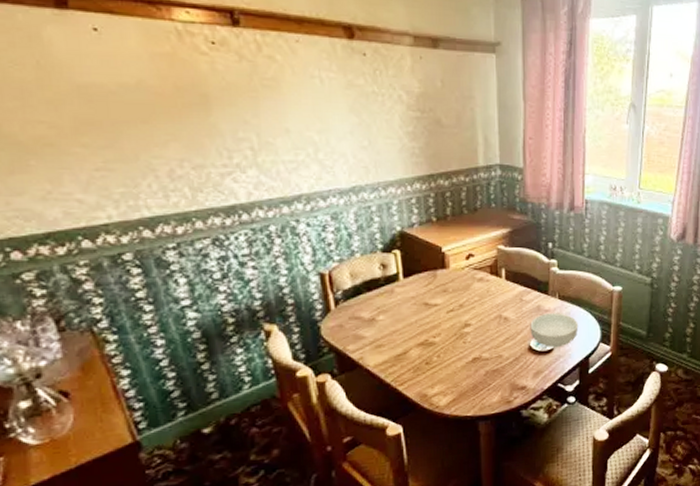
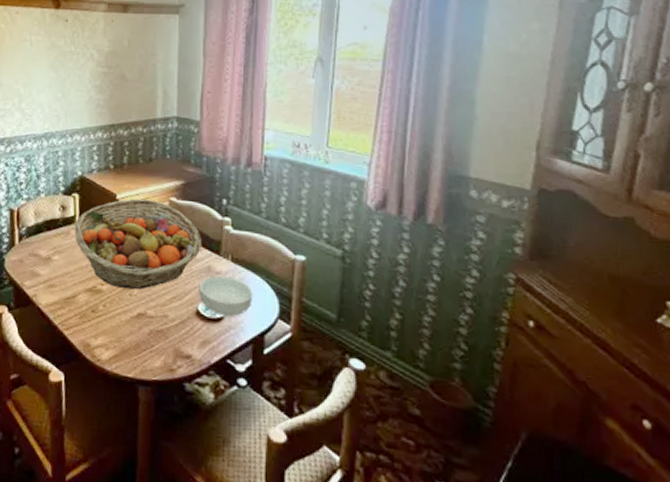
fruit basket: none [399,249,531,338] -> present [74,198,202,290]

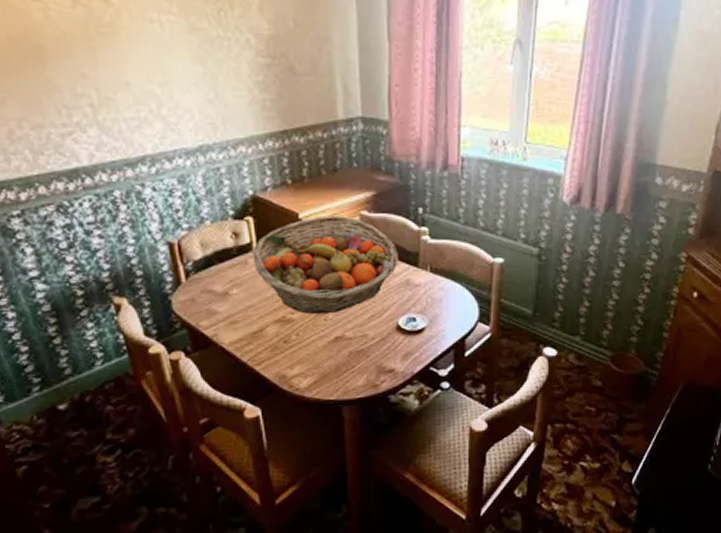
cereal bowl: present [199,276,253,316] -> none [398,288,453,326]

